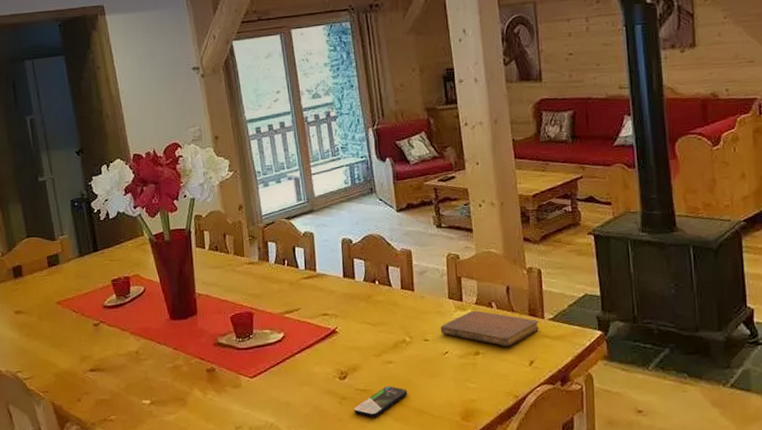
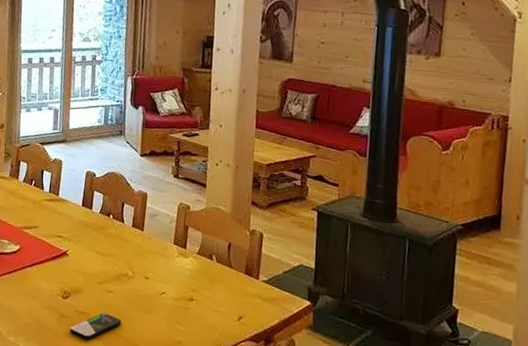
notebook: present [440,311,539,347] -> none [161,259,253,299]

